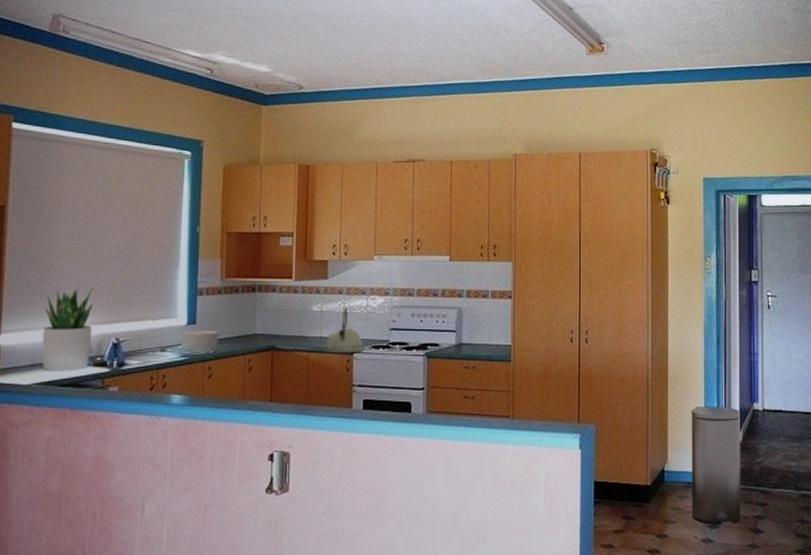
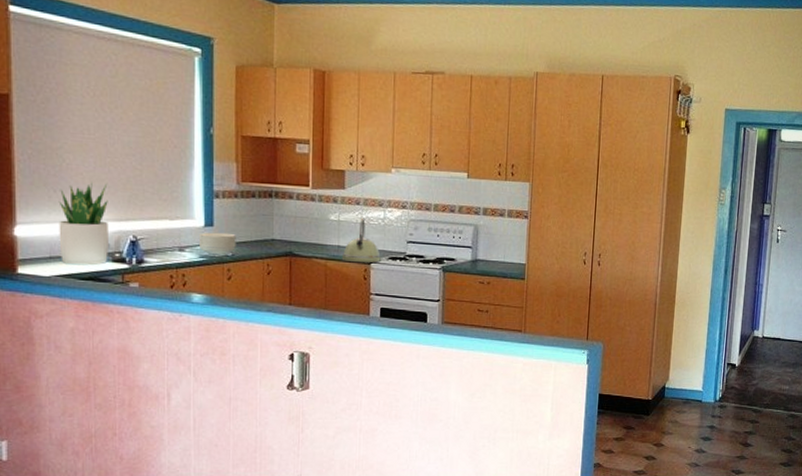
pedal bin: present [691,406,742,526] -> none [687,331,741,439]

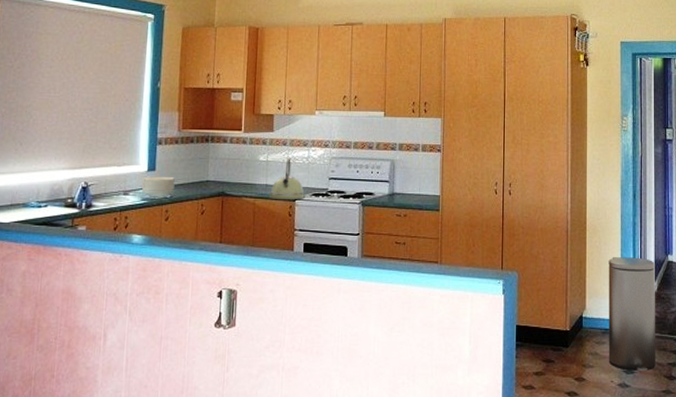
planter: present [58,182,108,266] -> none [20,135,67,211]
pedal bin: none [687,331,741,439] -> present [608,257,657,372]

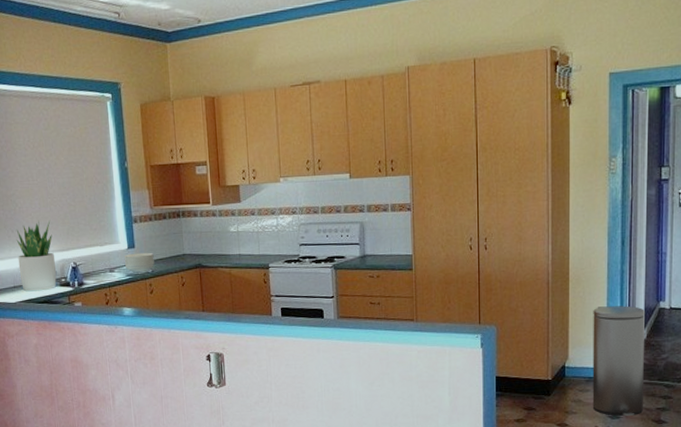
planter: none [20,135,67,211] -> present [16,220,57,292]
kettle: present [269,157,305,200] -> none [243,226,277,269]

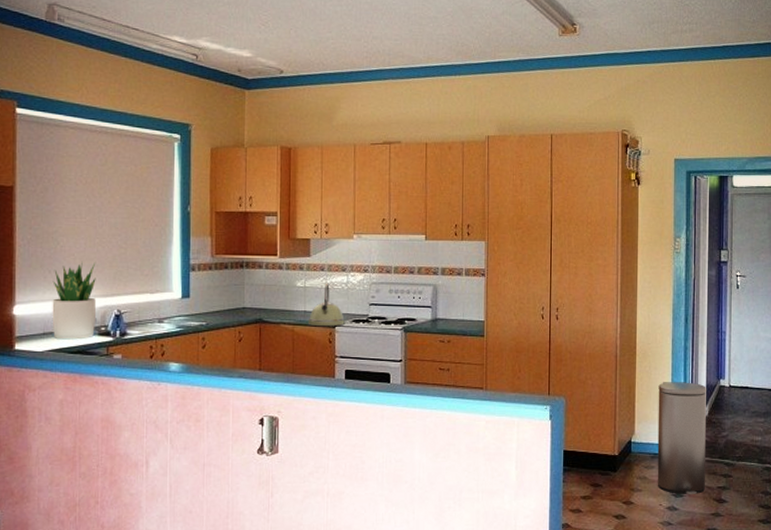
bowl: present [123,252,155,273] -> none [176,303,210,325]
kettle: none [243,226,277,269] -> present [307,283,345,327]

